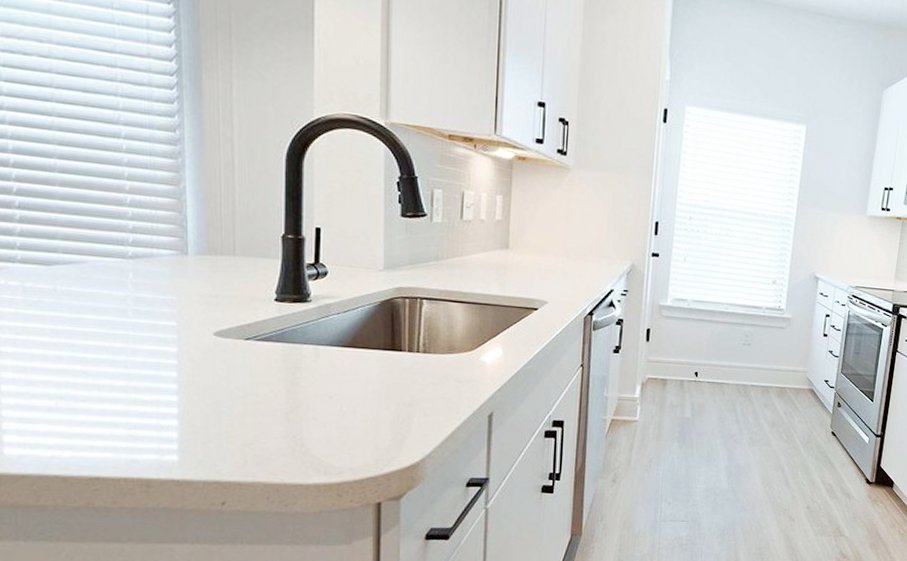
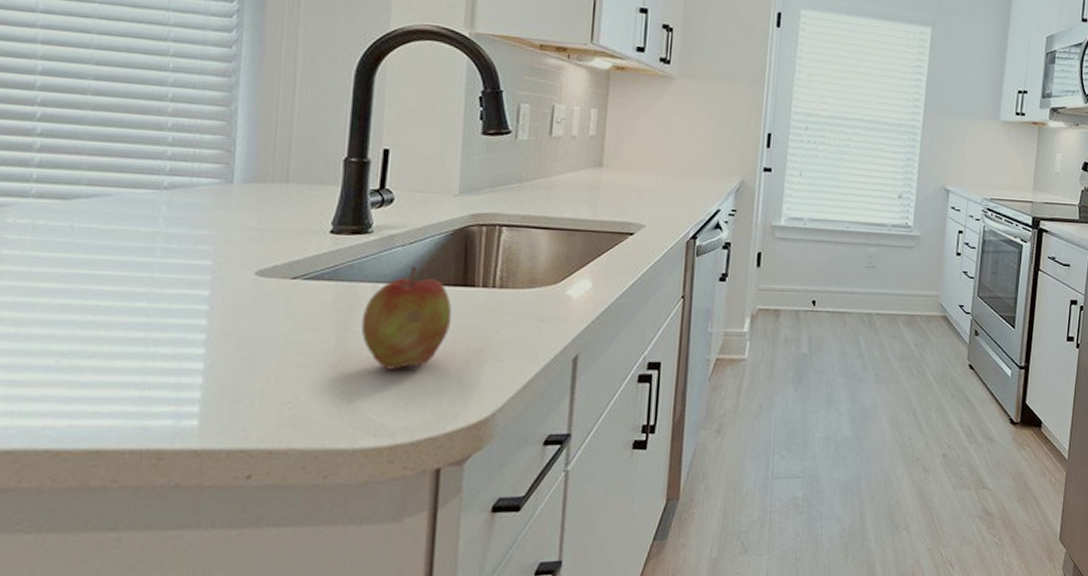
apple: none [307,331,384,420] -> present [361,266,452,370]

